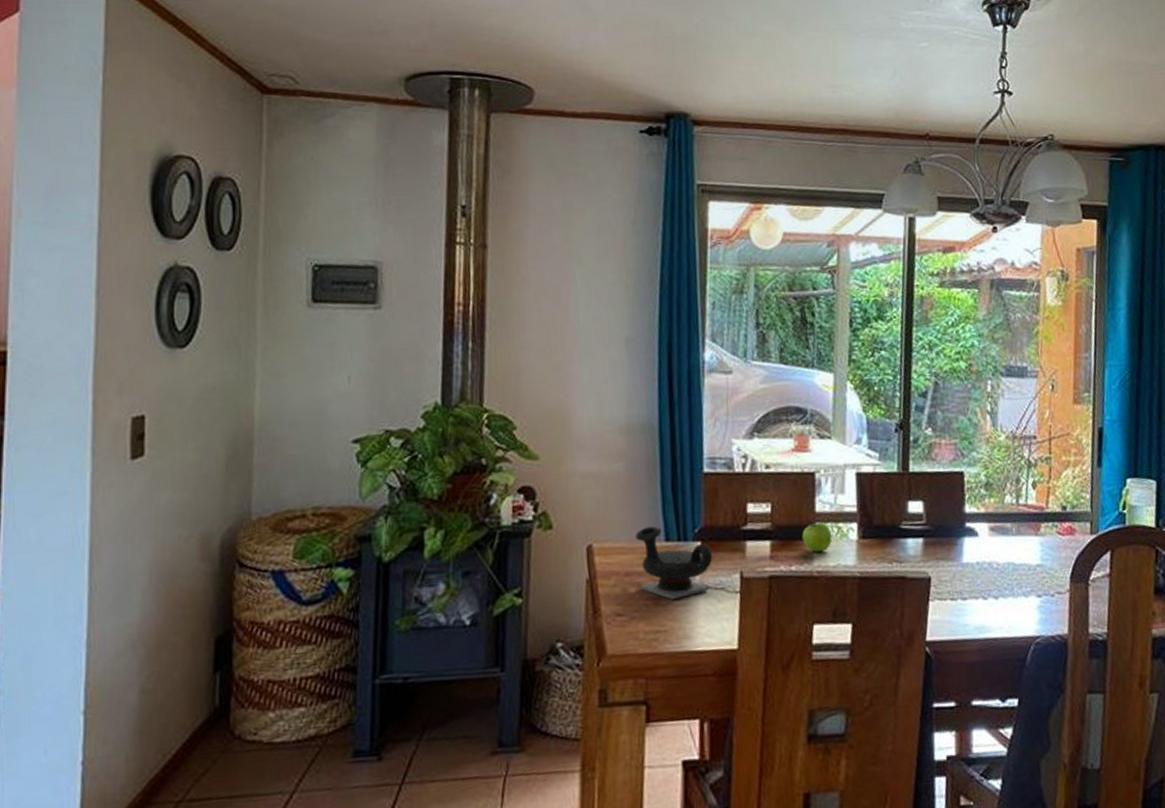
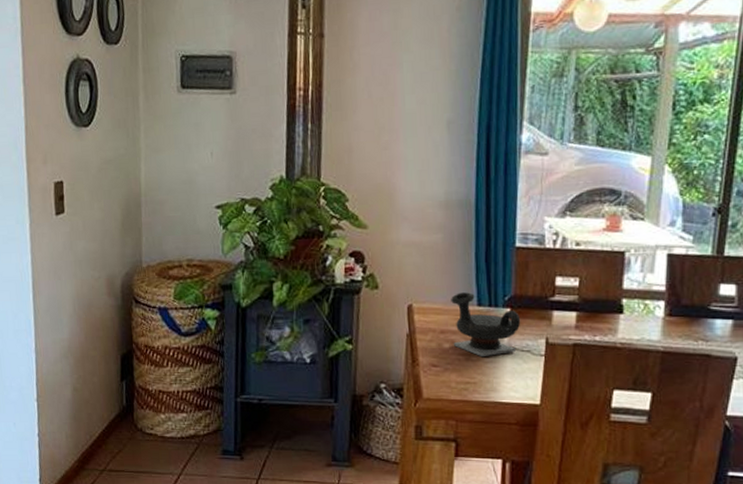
fruit: present [802,523,833,553] -> none [608,299,638,326]

